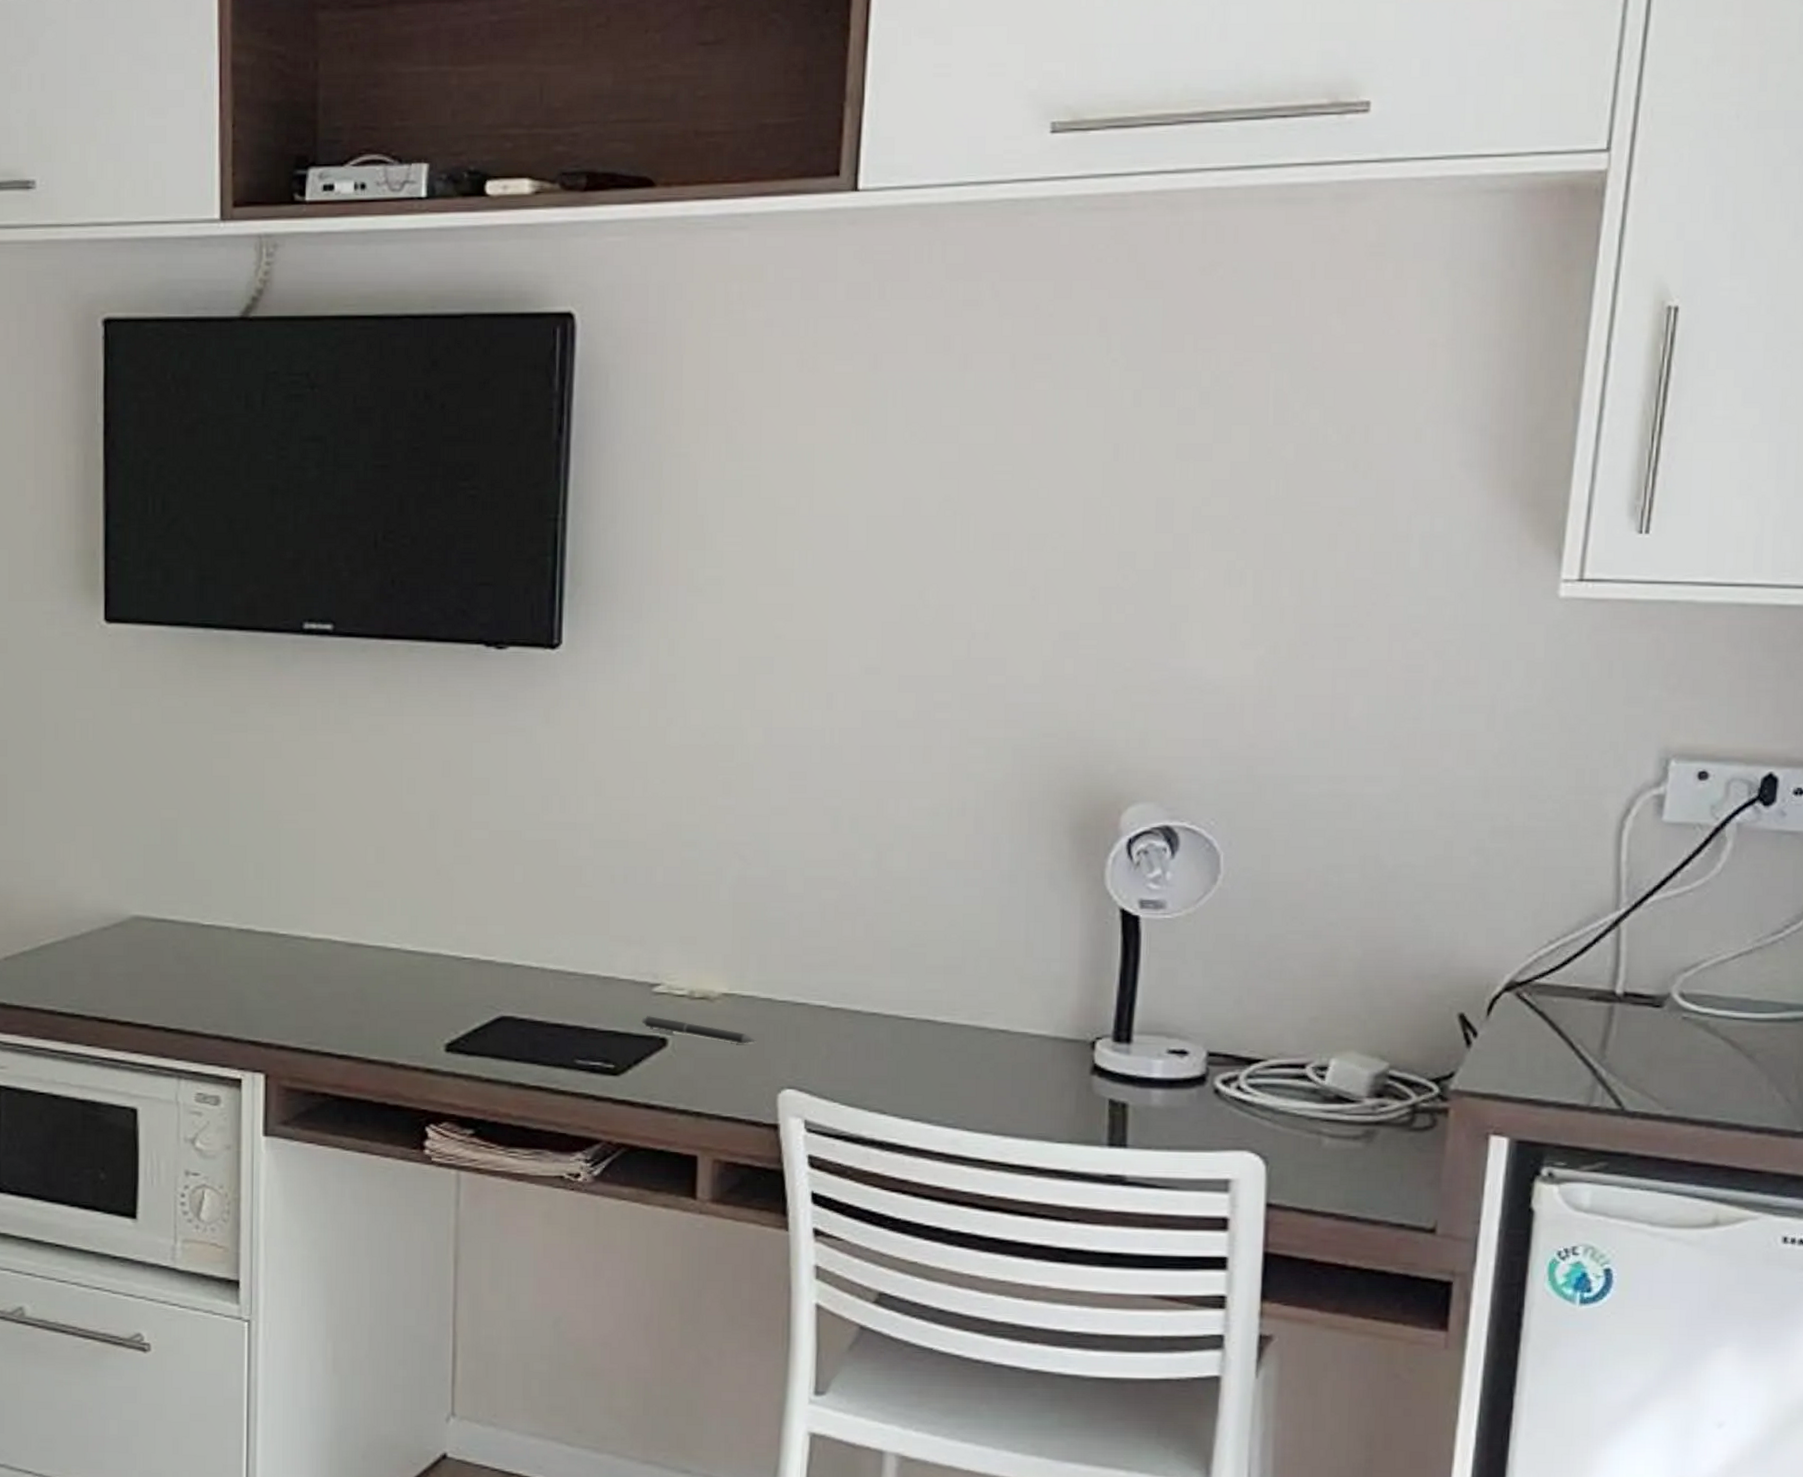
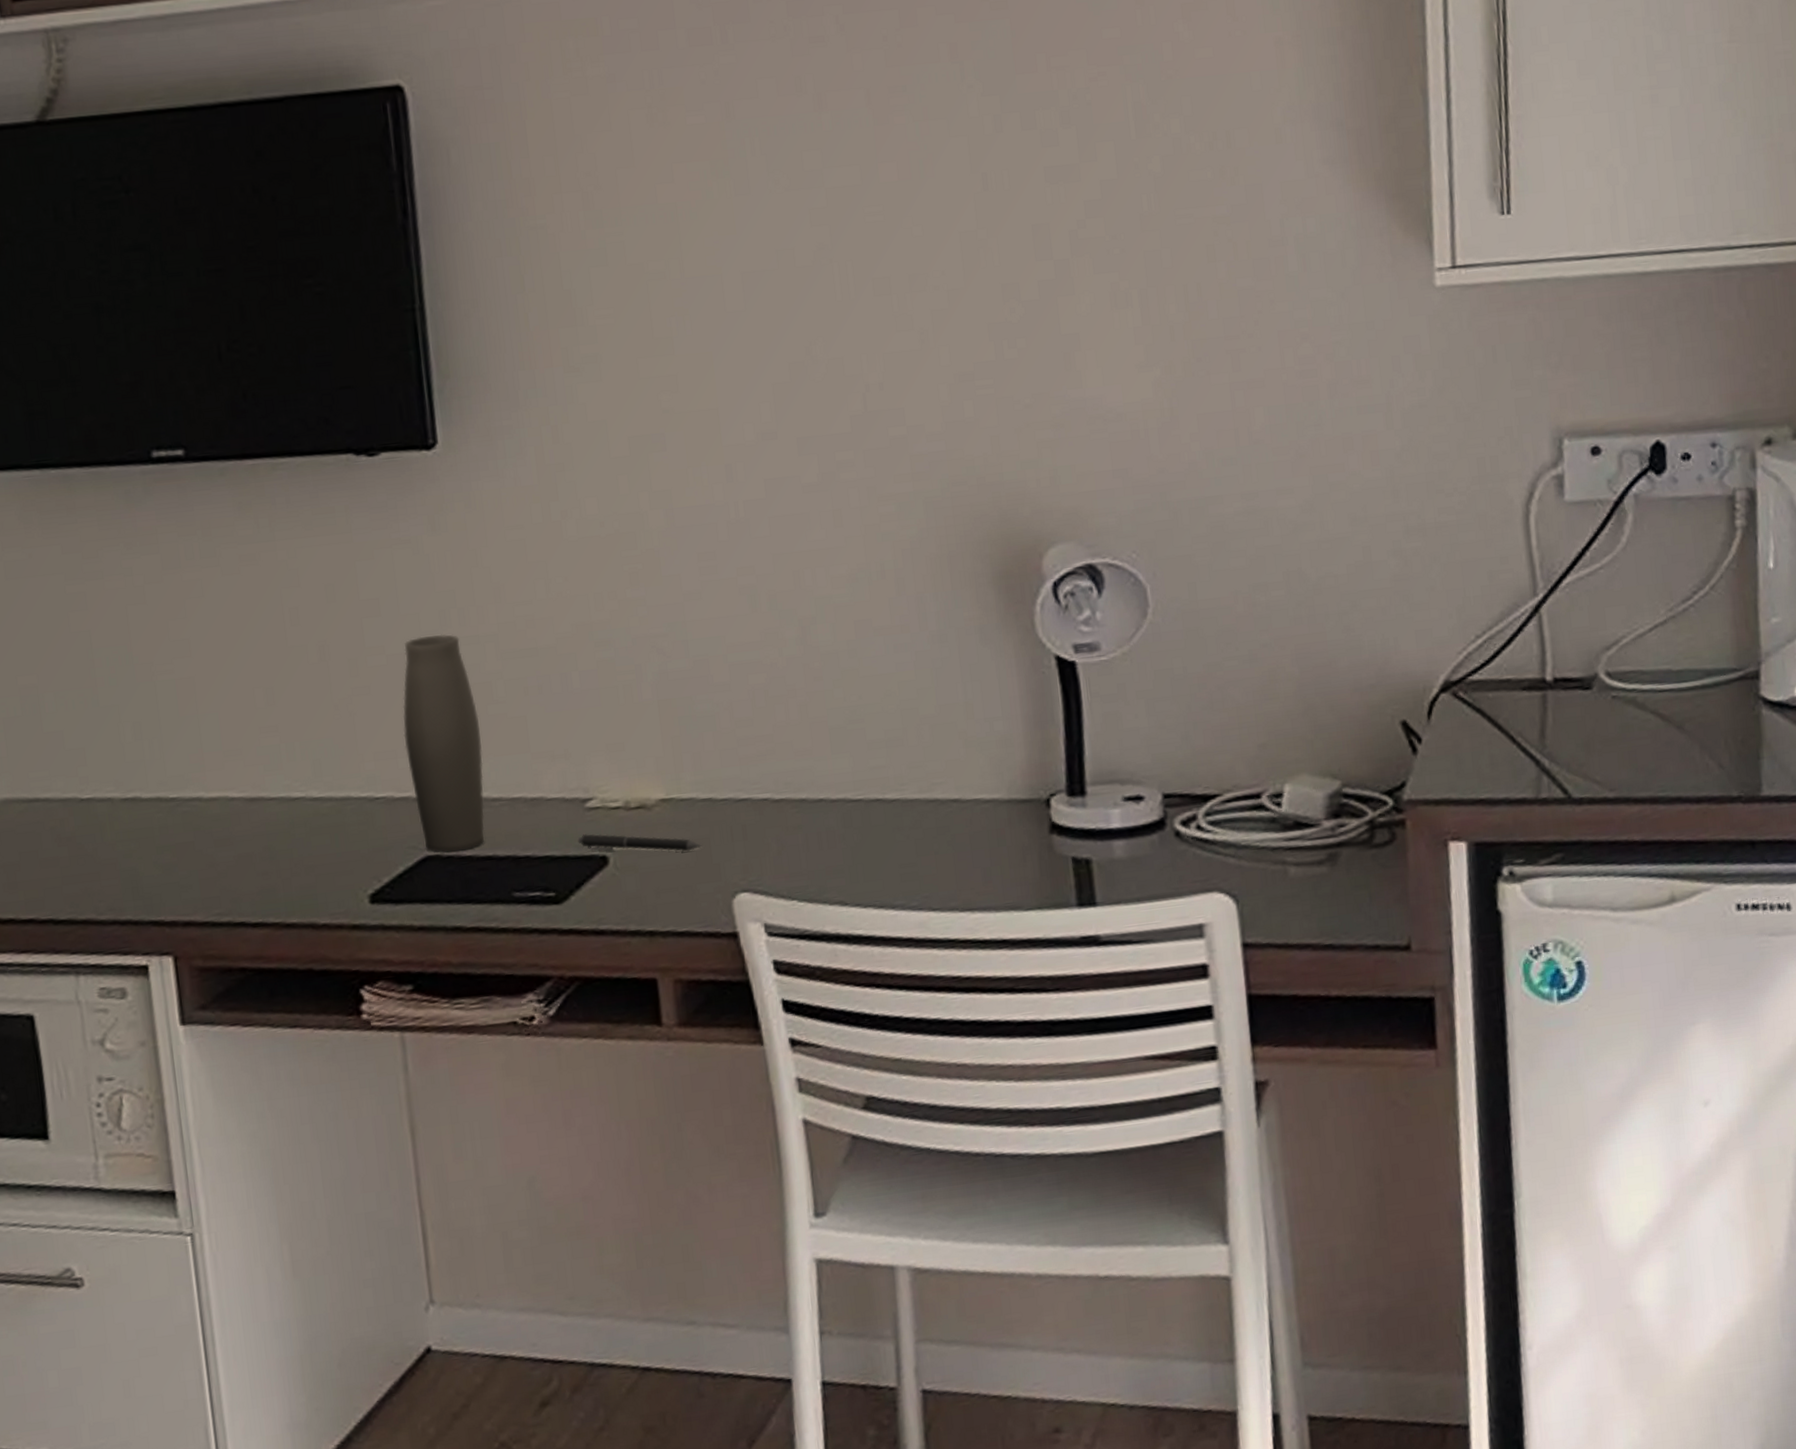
vase: none [495,817,566,1015] -> present [402,634,485,852]

